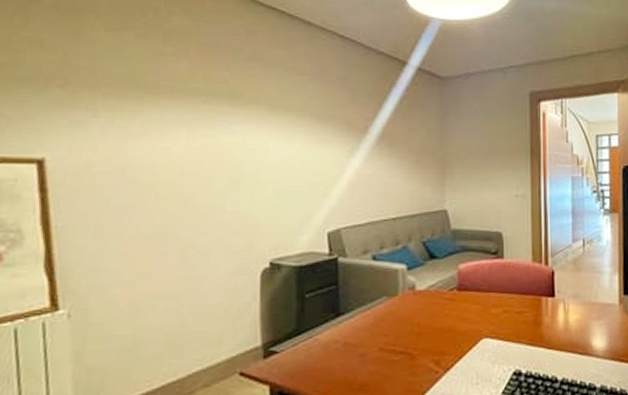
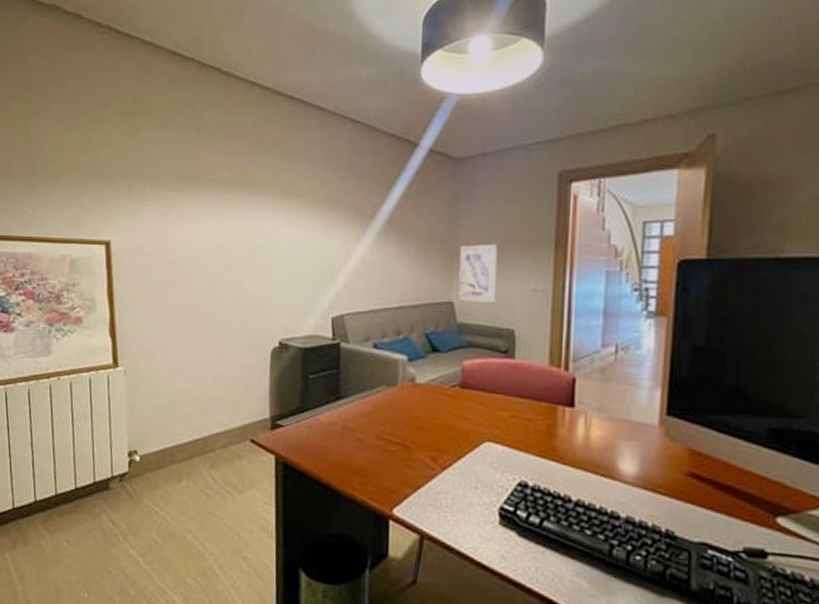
wall art: none [451,155,486,209] -> present [458,243,498,302]

